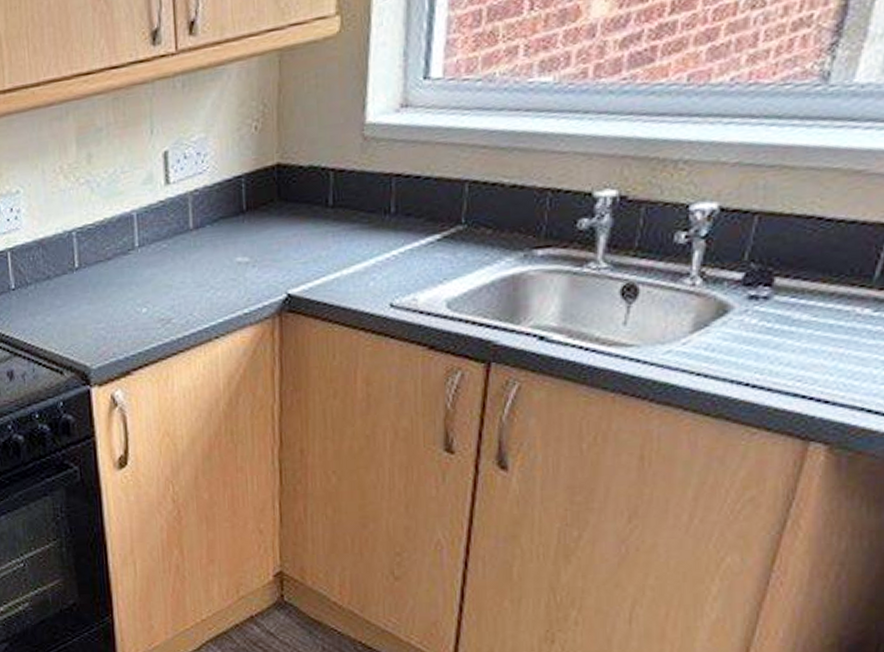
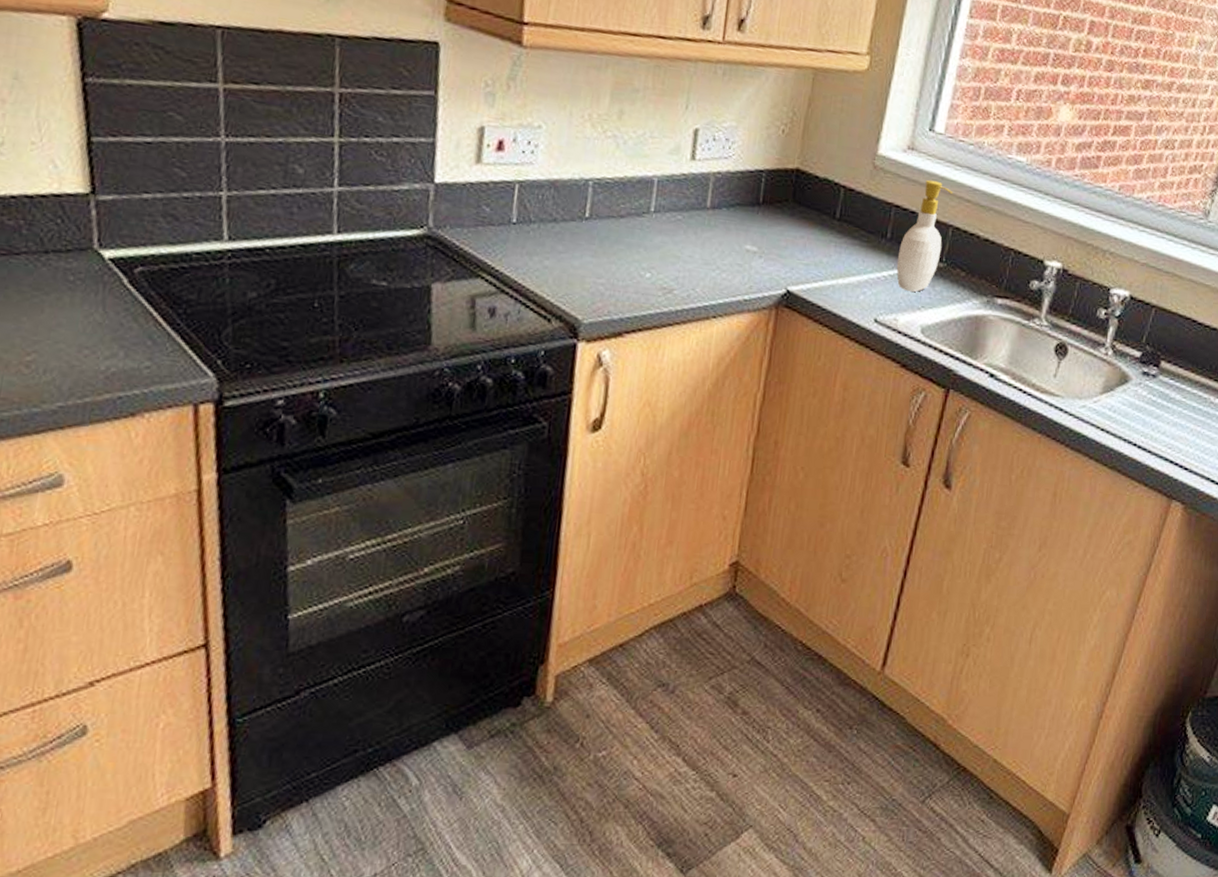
soap bottle: none [406,134,464,266] -> present [896,180,953,292]

